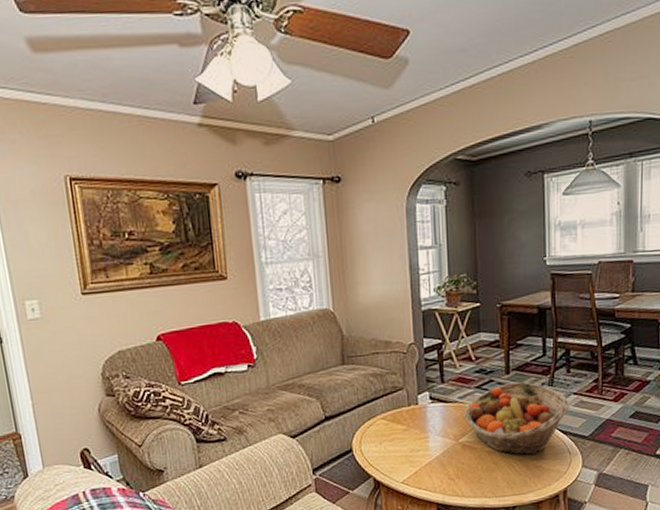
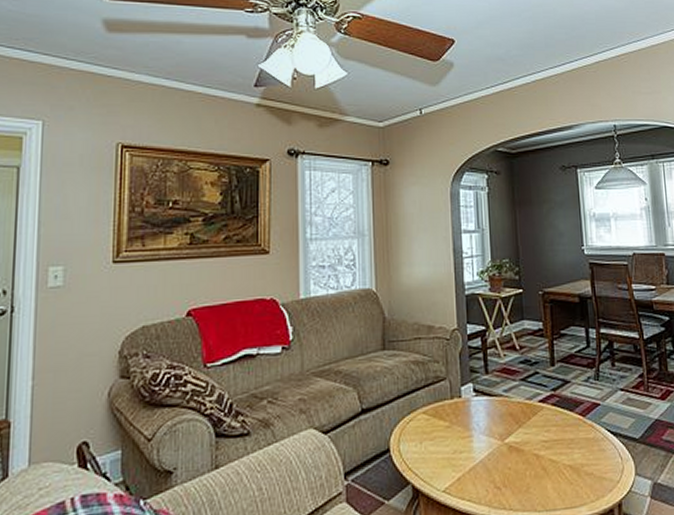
fruit basket: present [464,381,569,455] -> none [509,374,617,460]

